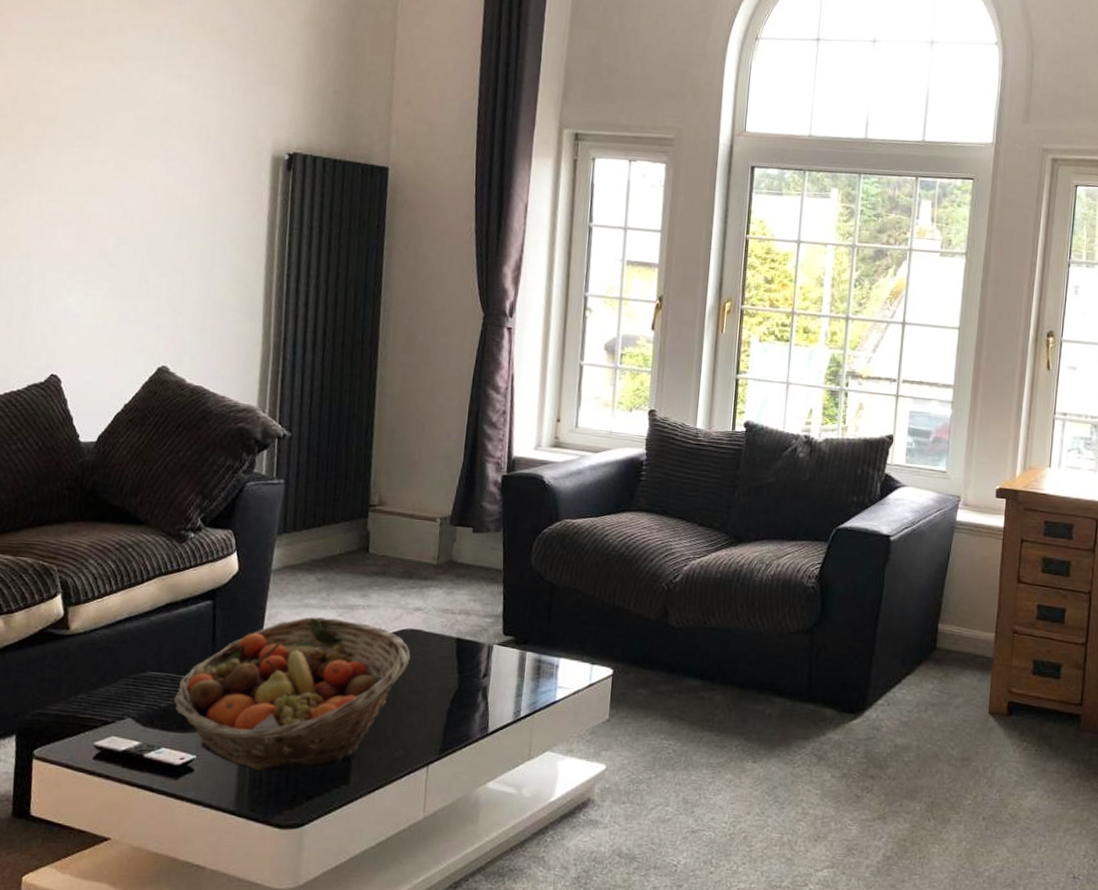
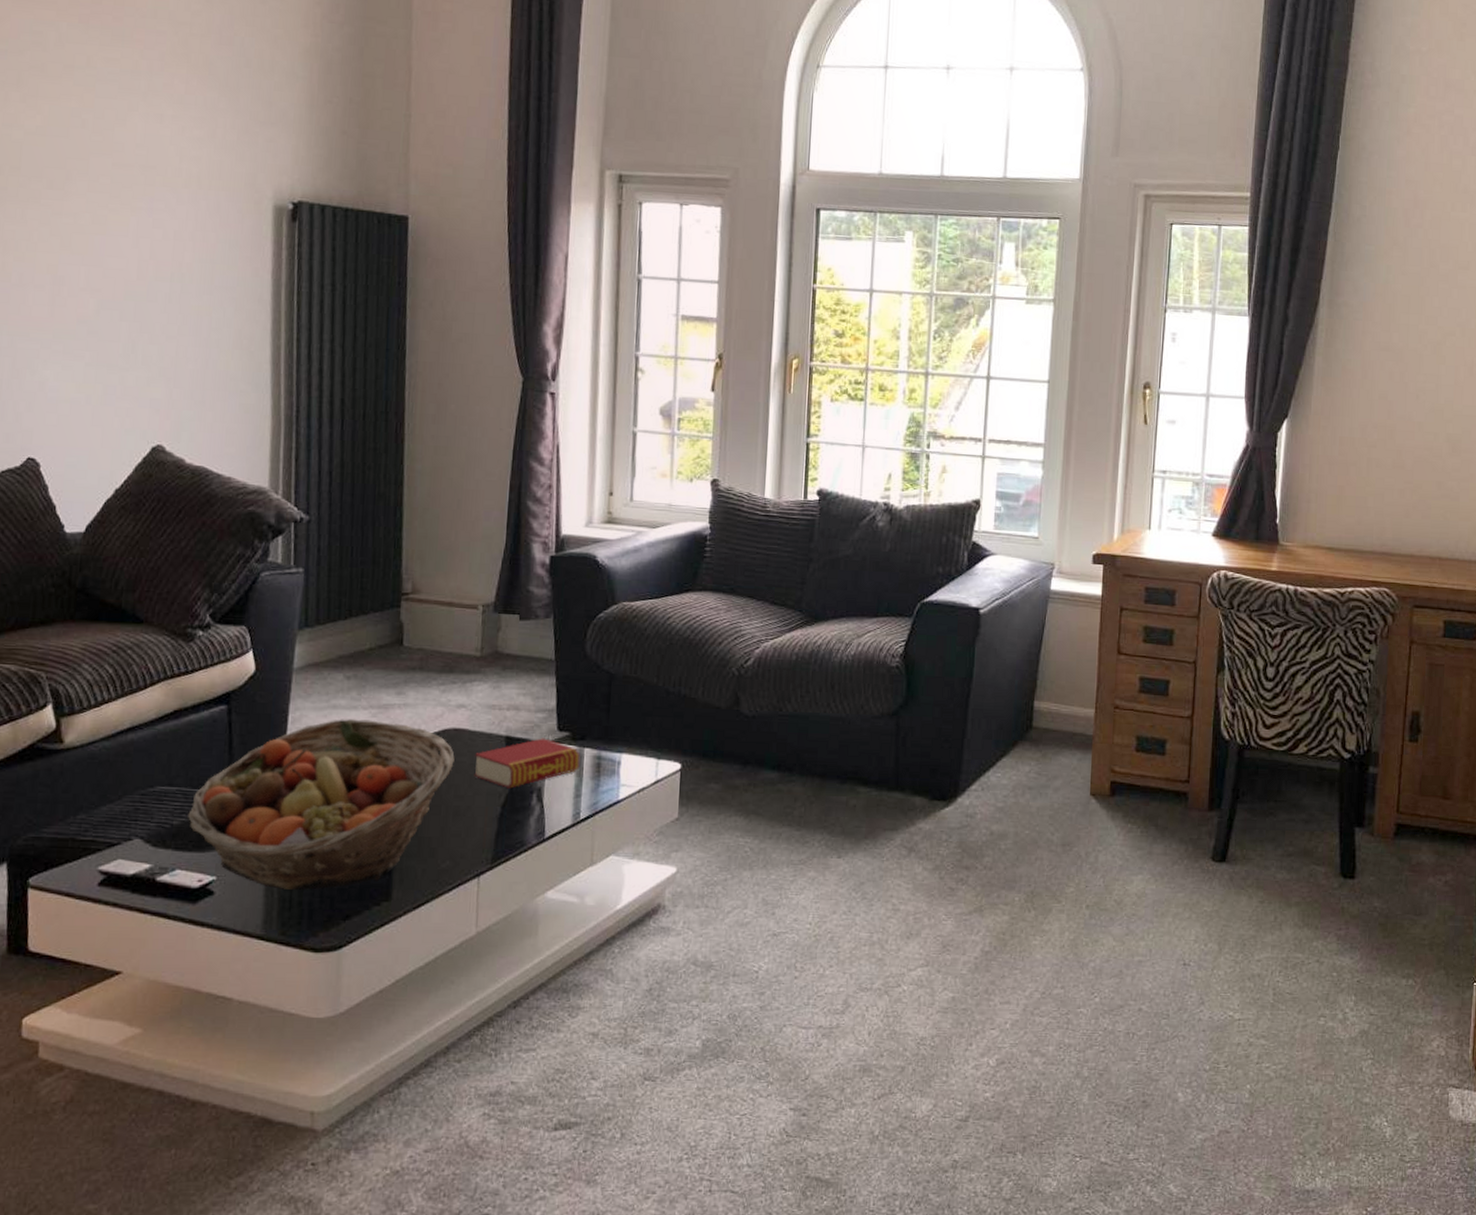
book: none [427,641,523,686] -> present [474,738,580,789]

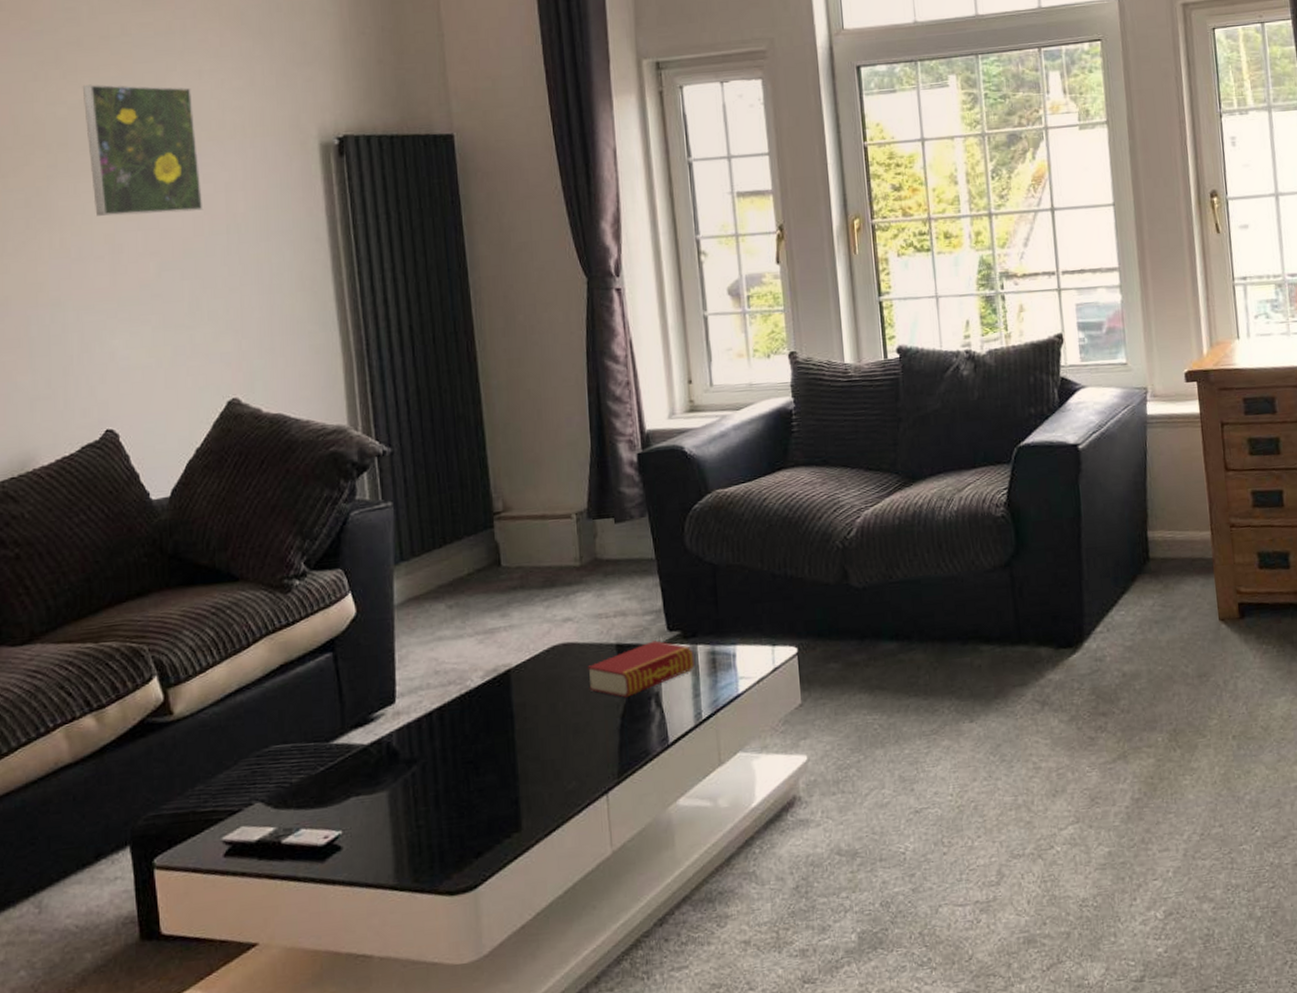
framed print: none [40,111,151,255] -> present [82,84,204,216]
fruit basket: present [188,718,455,891] -> none [306,646,568,835]

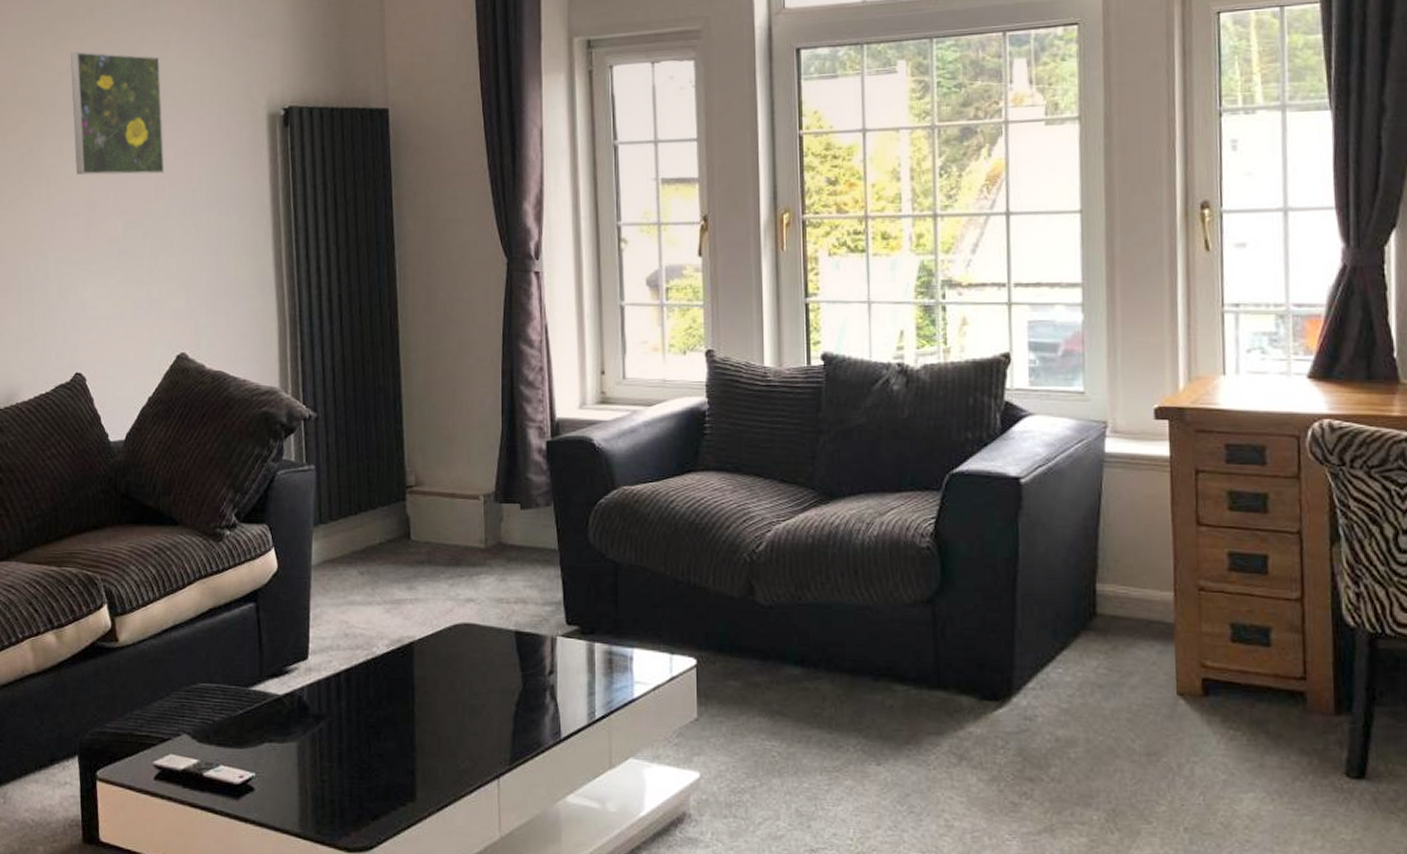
book: present [588,640,695,698] -> none [487,632,591,686]

